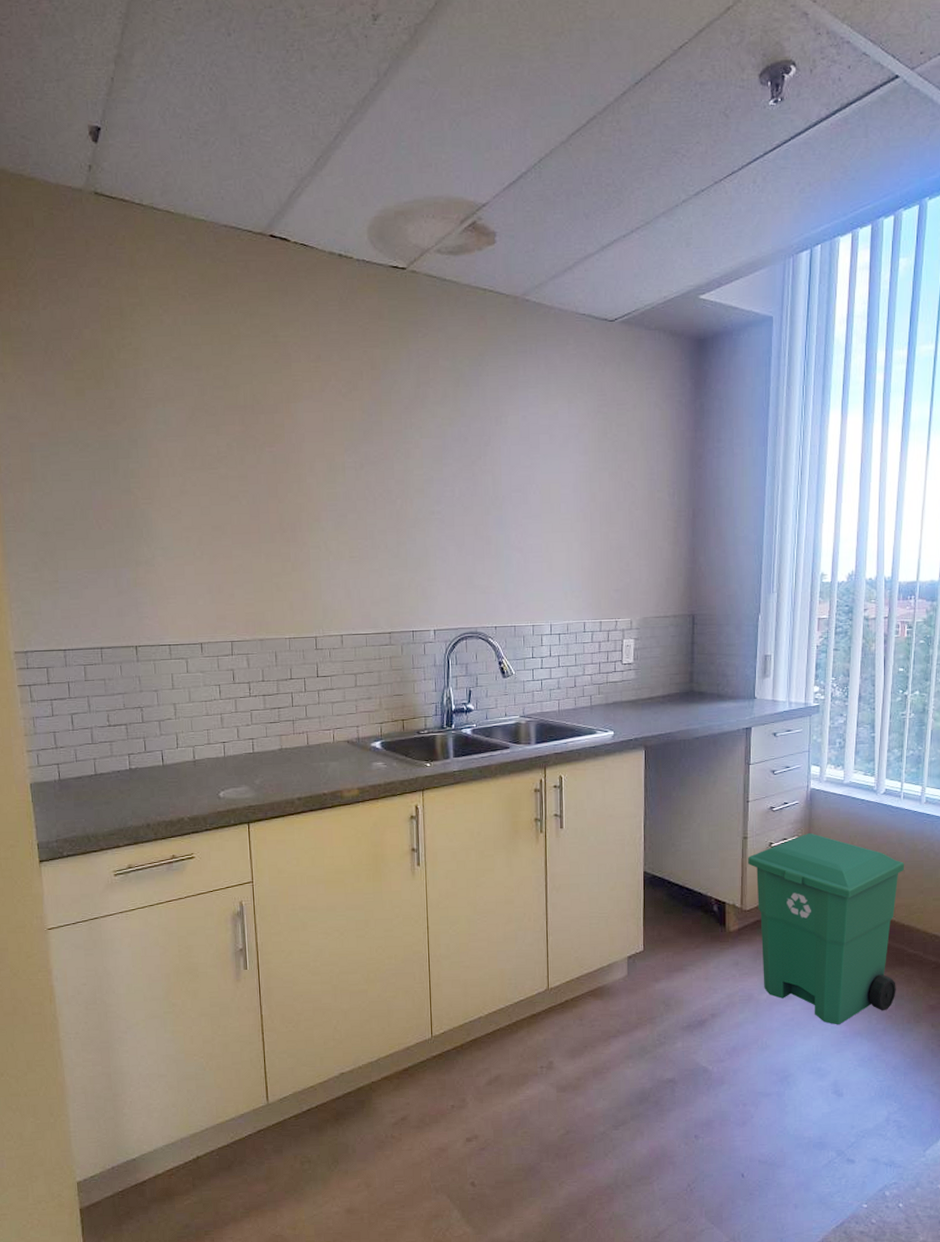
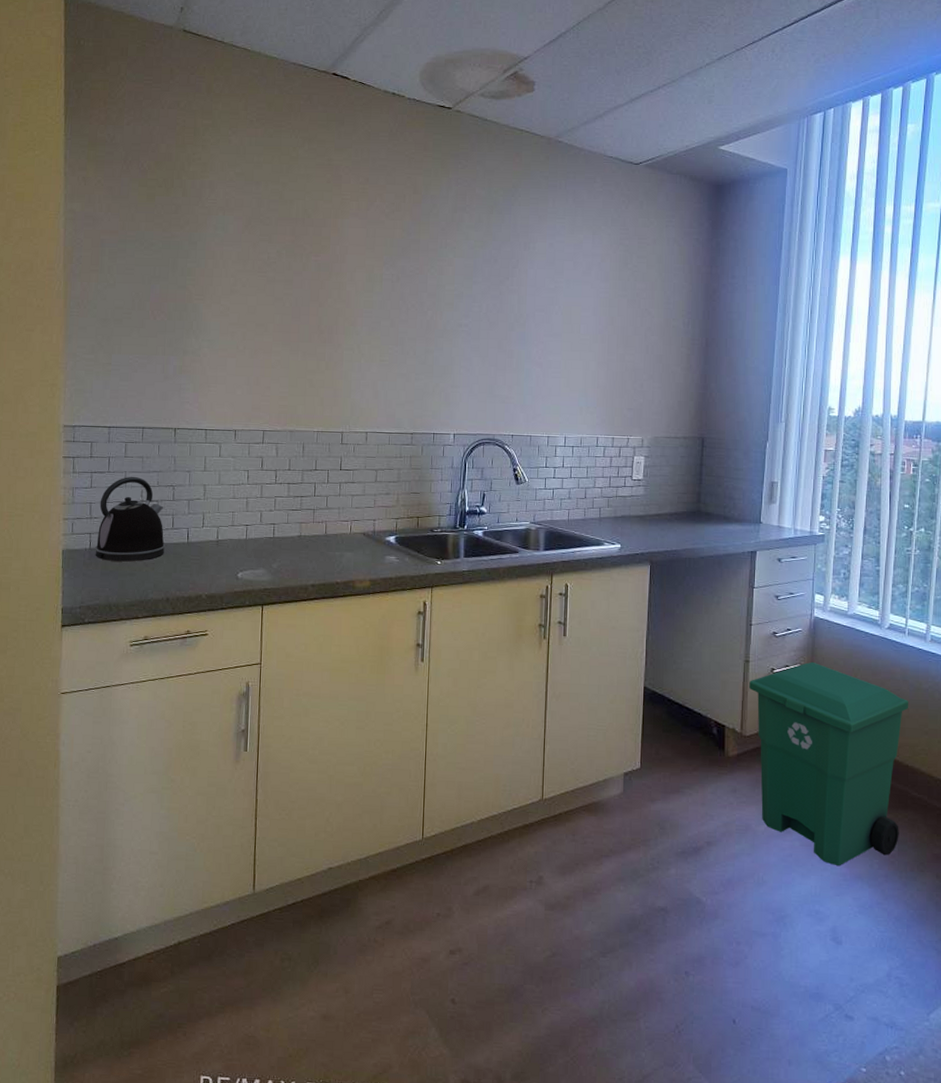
kettle: none [64,701,140,791] -> present [95,477,166,562]

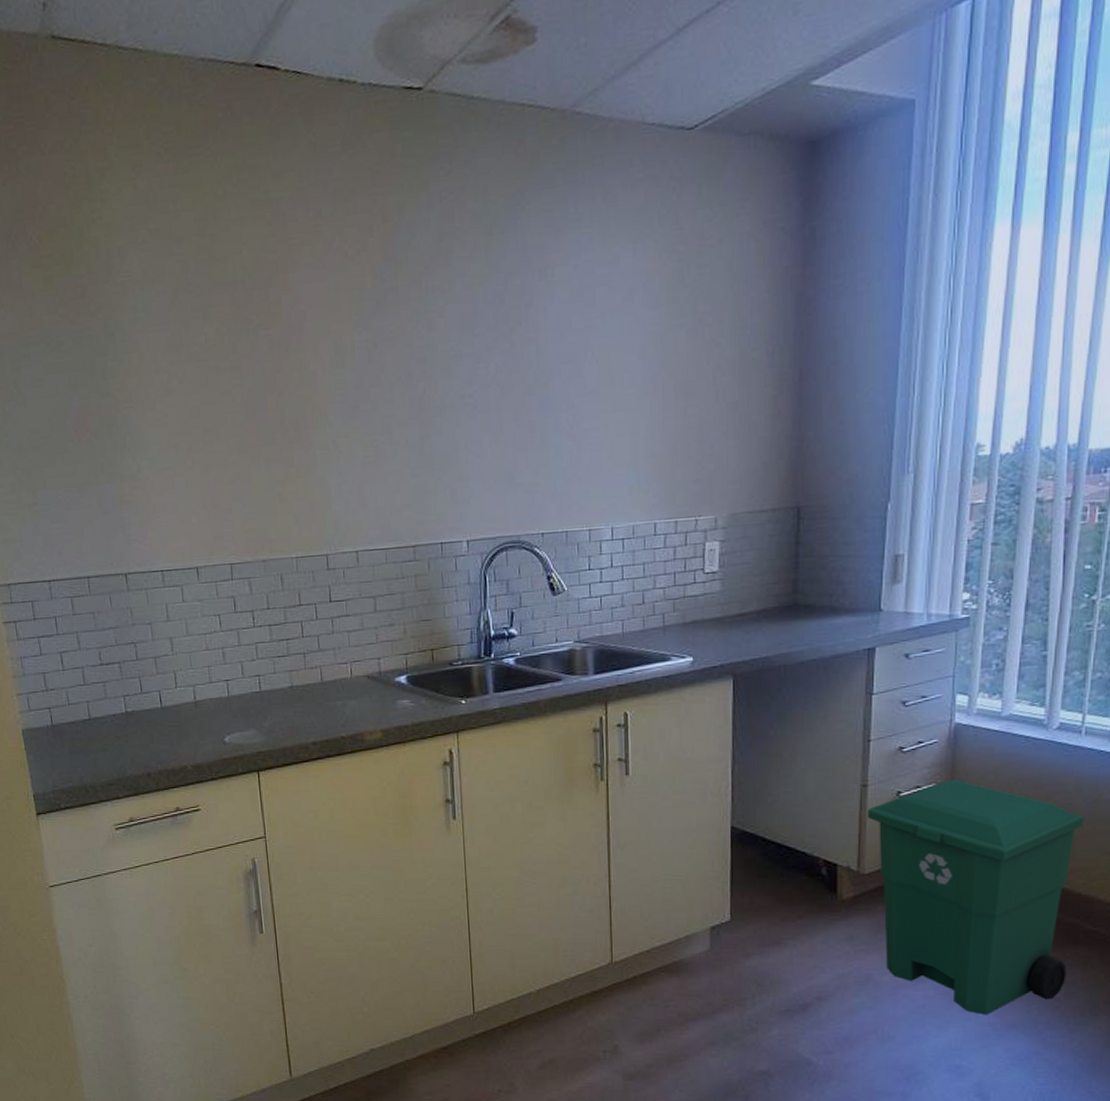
kettle: present [95,477,166,562] -> none [53,637,137,738]

